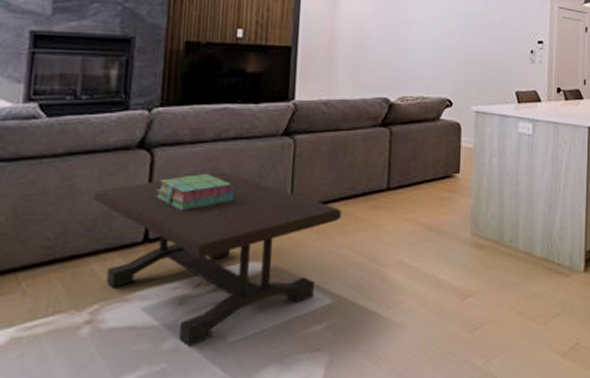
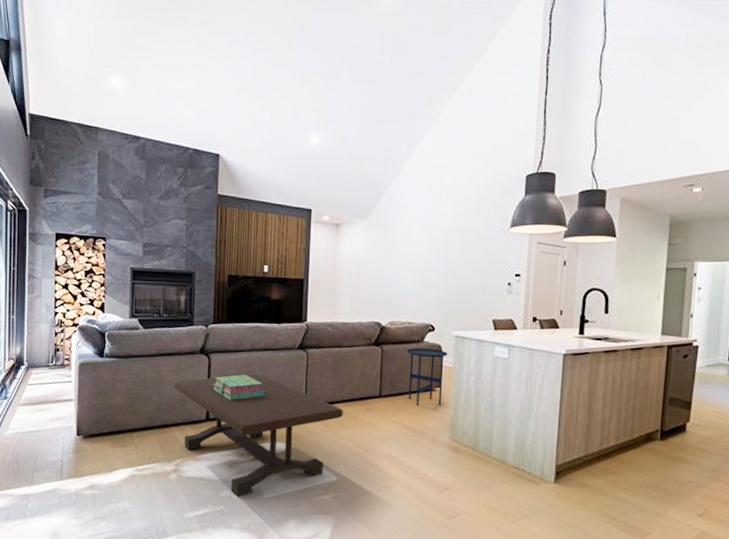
side table: none [421,127,468,197] -> present [407,348,448,406]

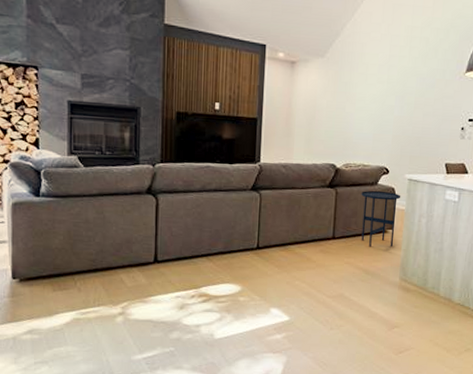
coffee table: present [174,373,343,497] -> none [119,214,296,338]
stack of books: present [213,375,265,401] -> none [161,216,217,243]

